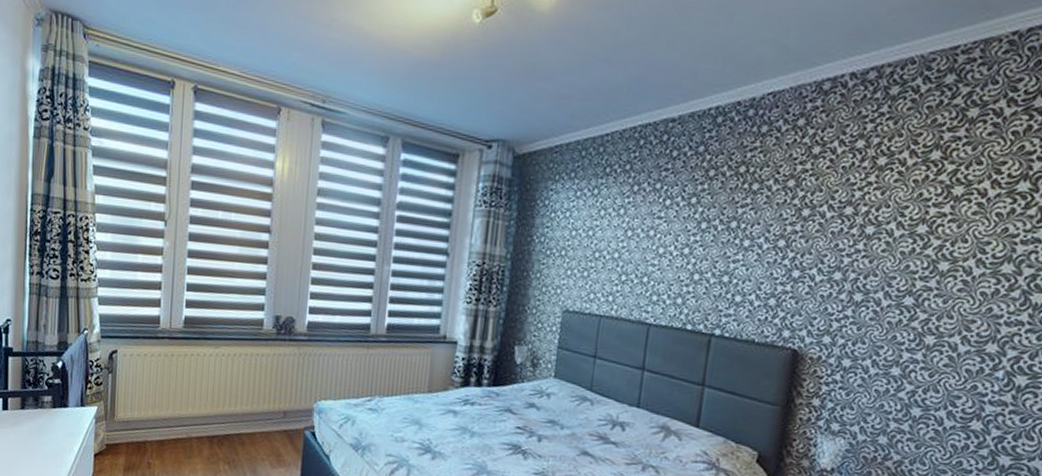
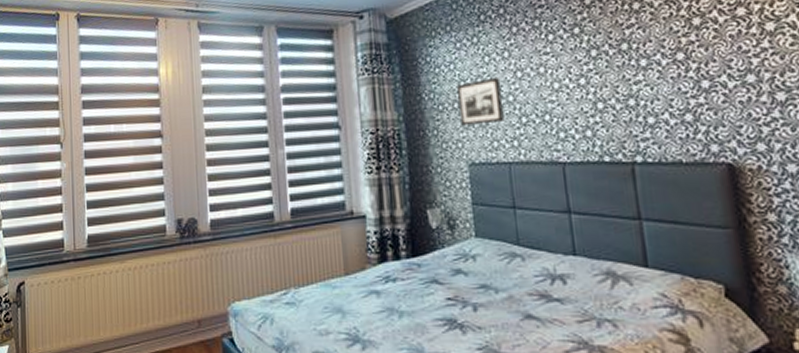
picture frame: none [564,231,611,277] -> present [457,76,505,126]

